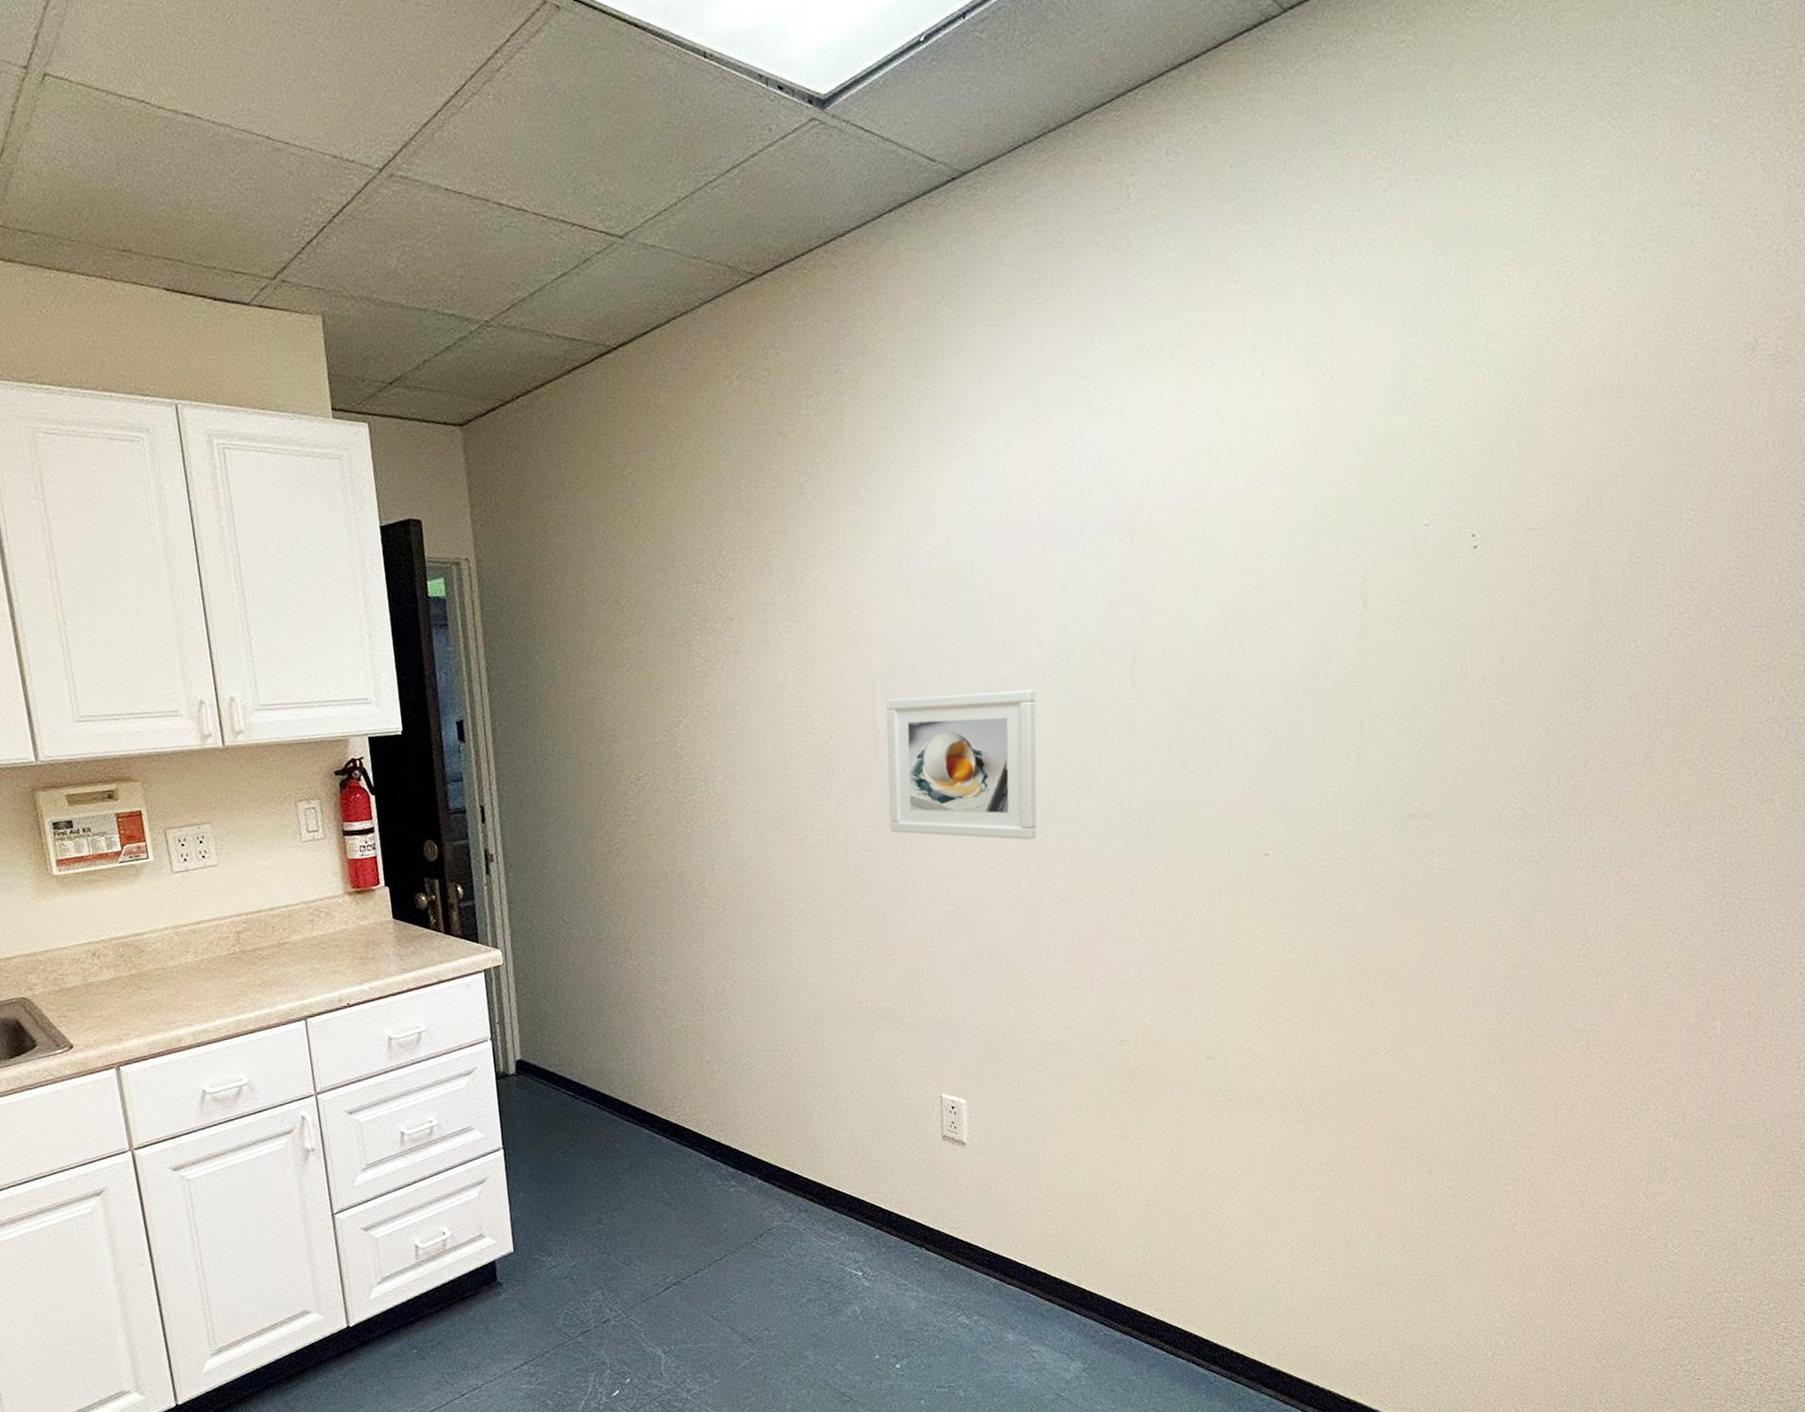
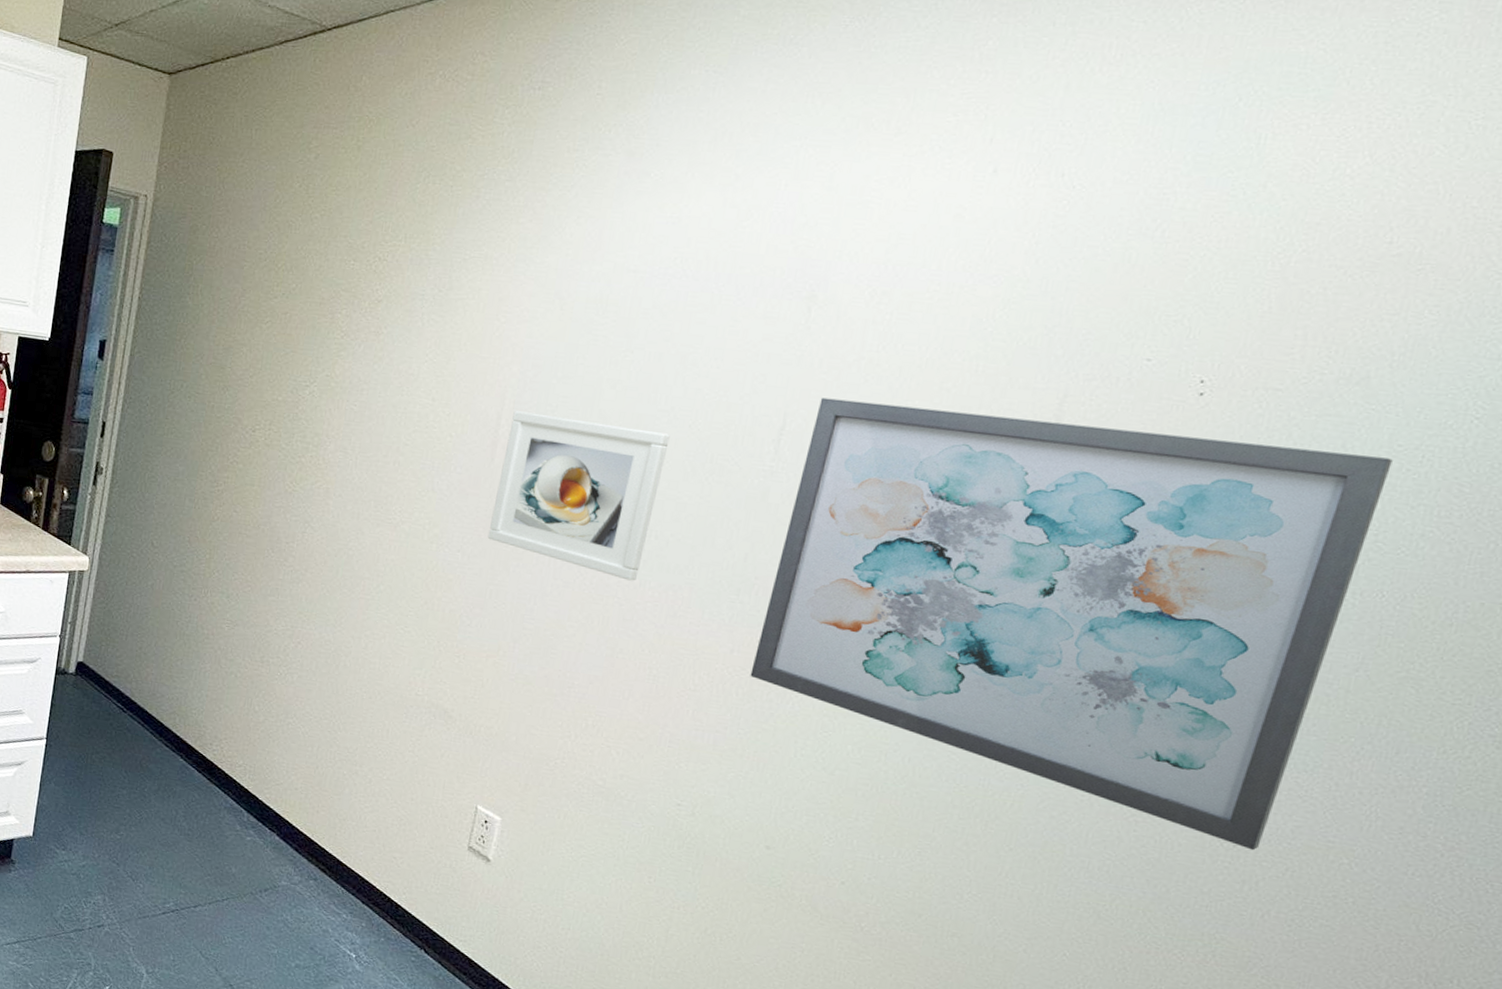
wall art: none [1157,571,1635,946] -> present [750,397,1393,851]

